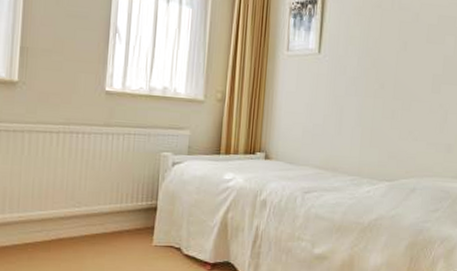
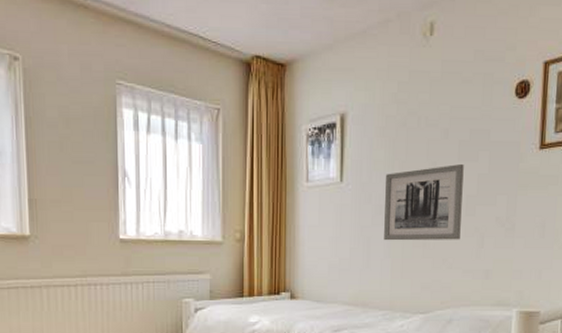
wall art: none [356,45,432,115] -> present [384,163,464,241]

